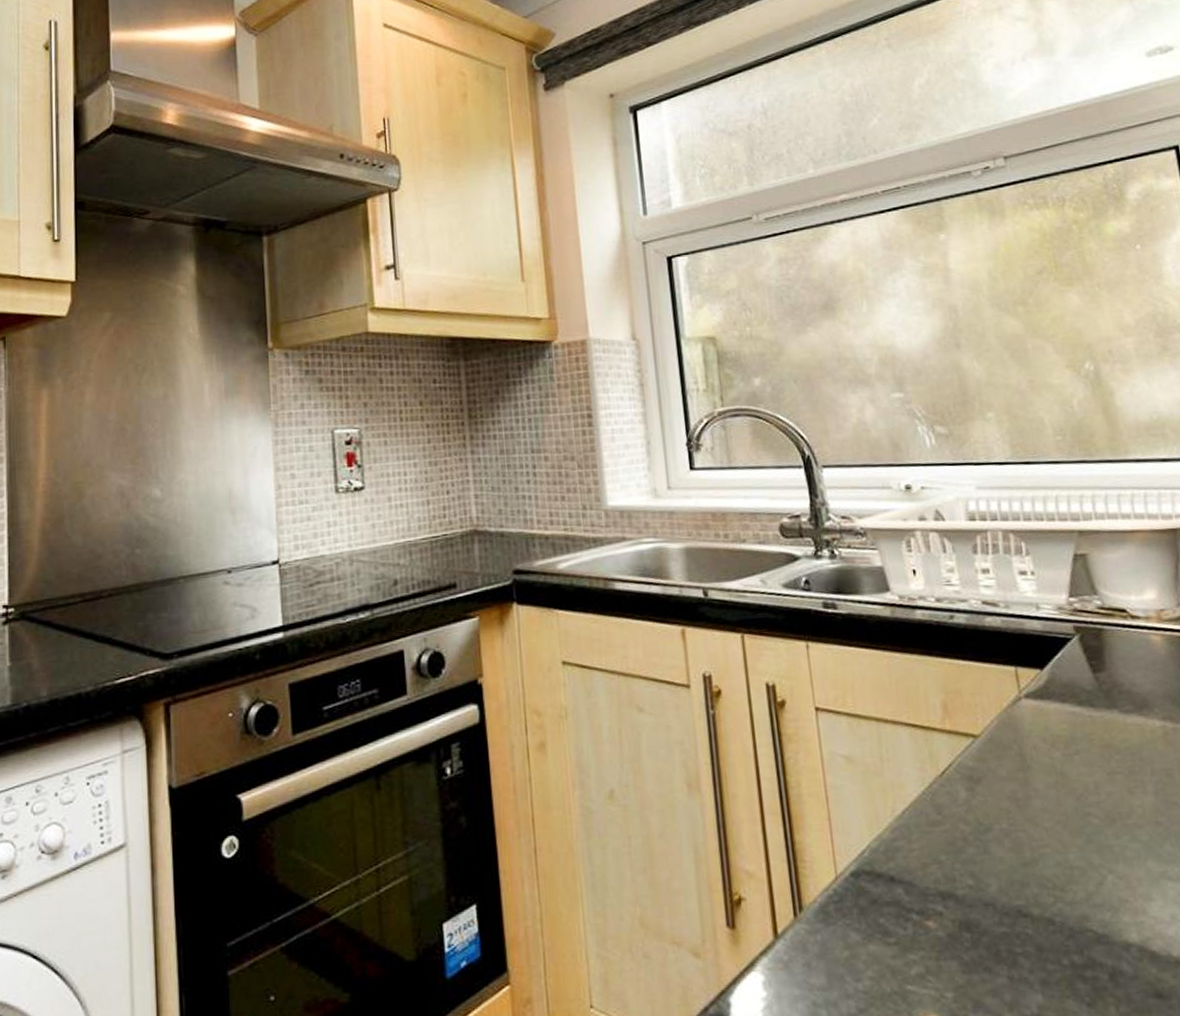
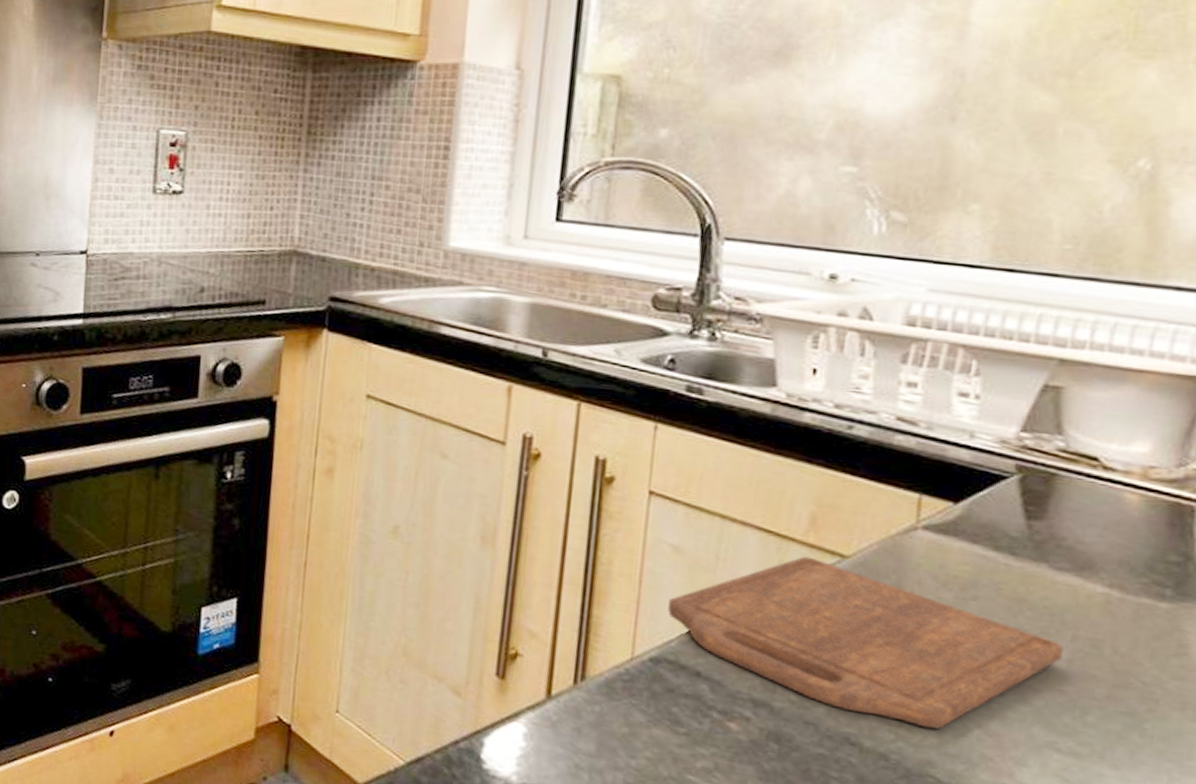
cutting board: none [853,742,1150,885] -> present [668,556,1063,729]

